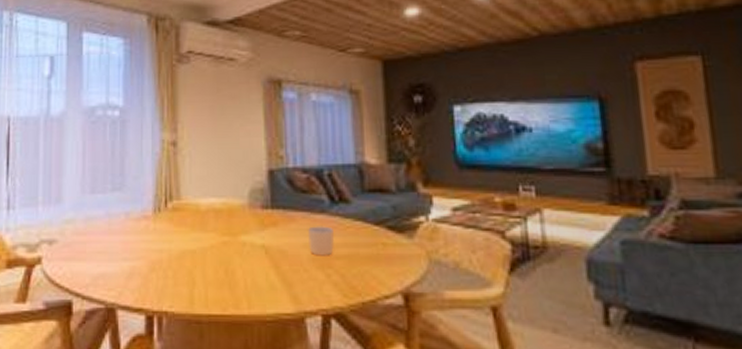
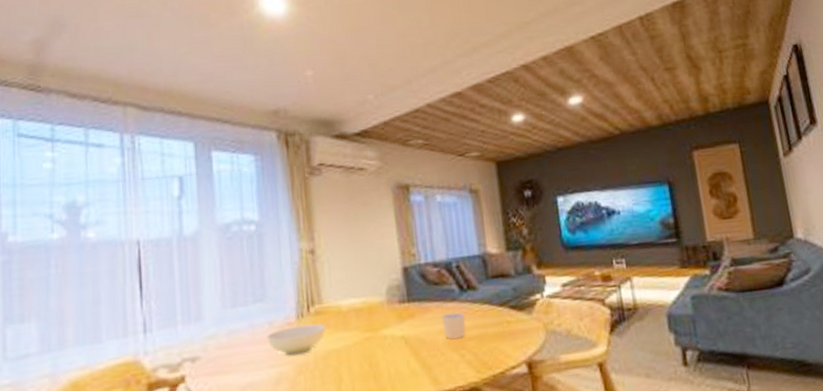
bowl: none [122,219,182,251] -> present [266,323,326,356]

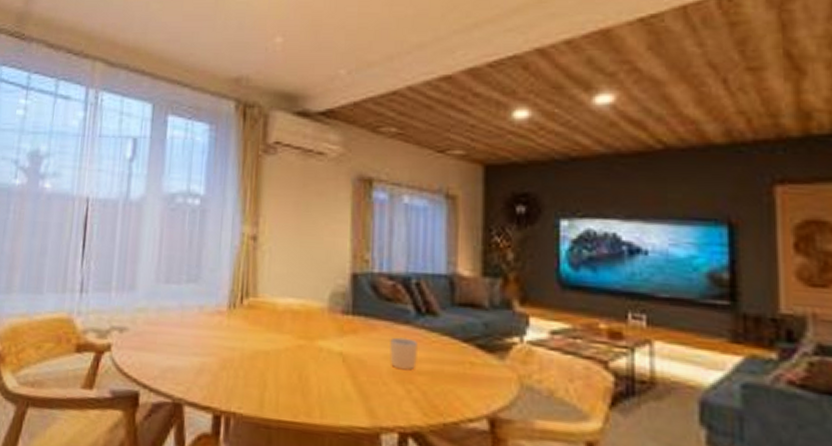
bowl: present [266,323,326,356] -> none [194,315,257,348]

